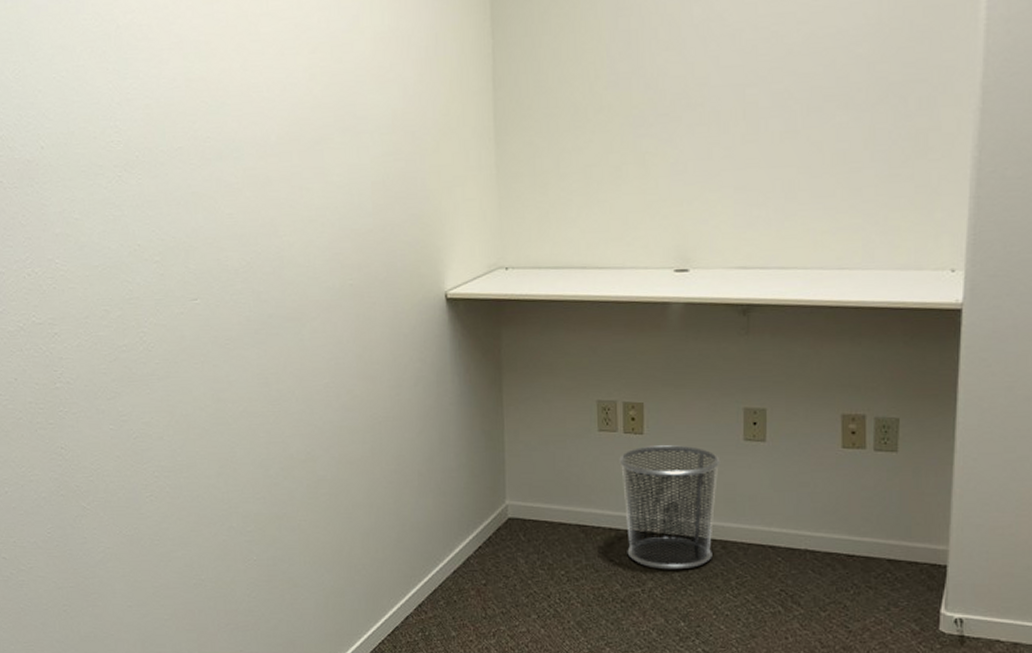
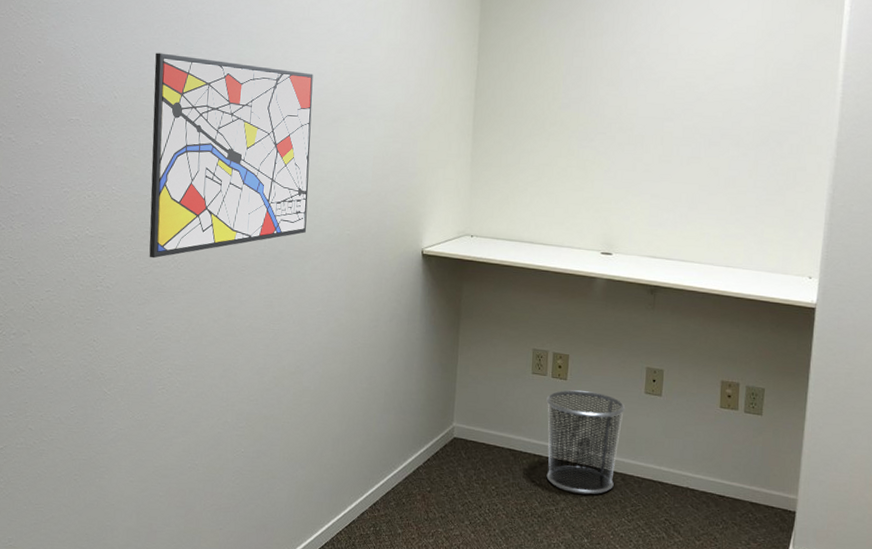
wall art: none [83,83,299,342] -> present [149,53,314,259]

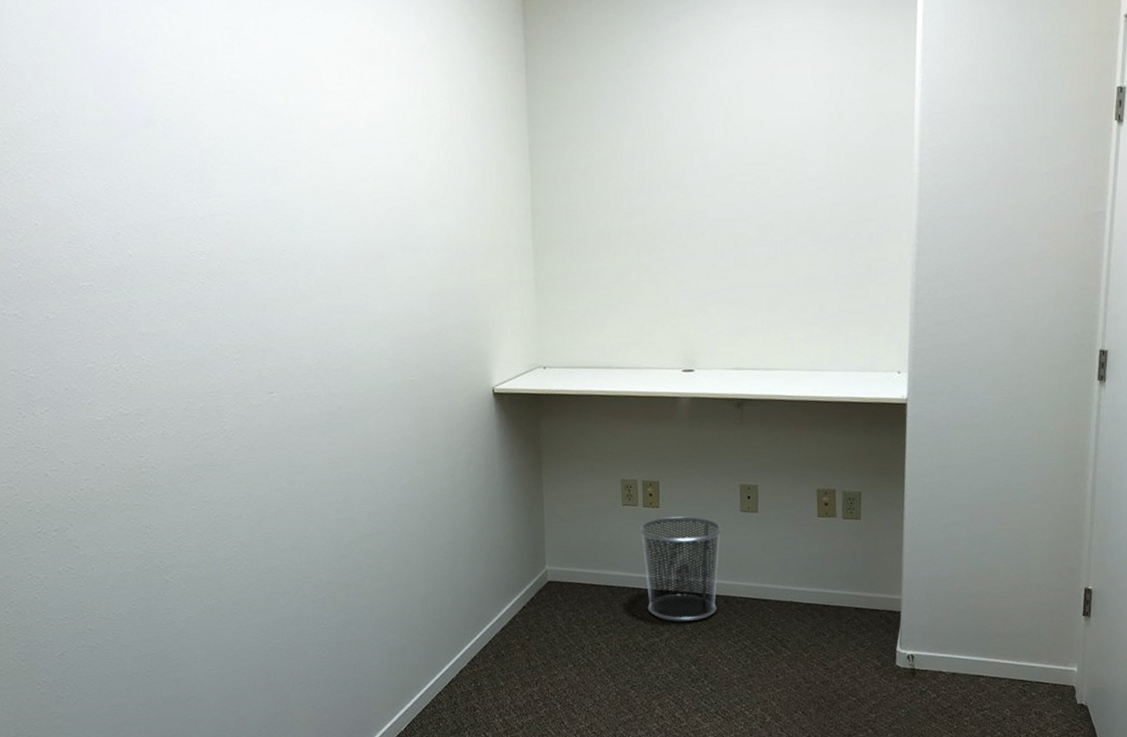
wall art: present [149,53,314,259] -> none [169,200,365,431]

